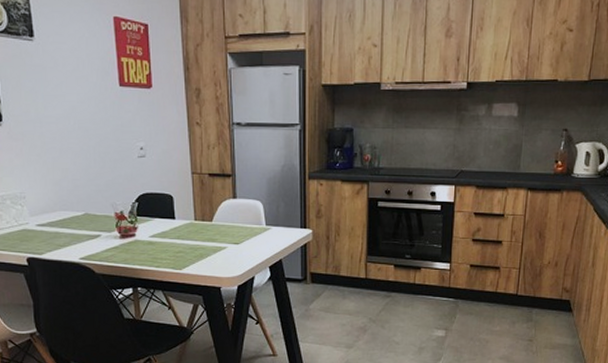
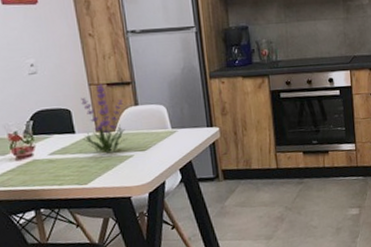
plant: none [181,173,223,242] -> present [81,84,127,154]

